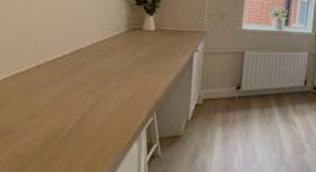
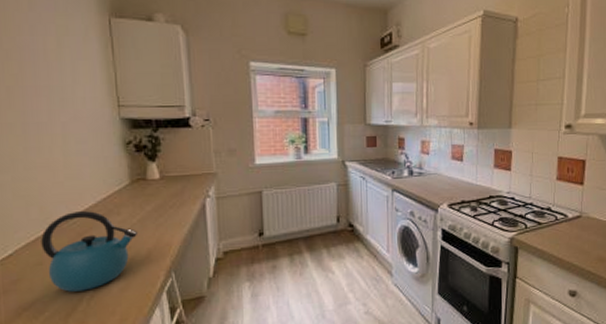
kettle: none [31,50,128,121] -> present [41,211,139,292]

